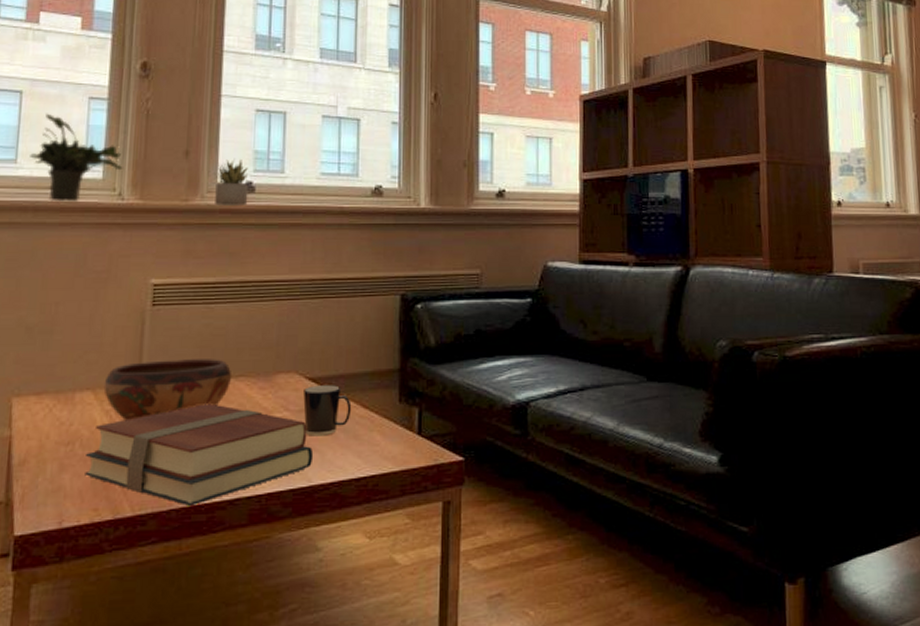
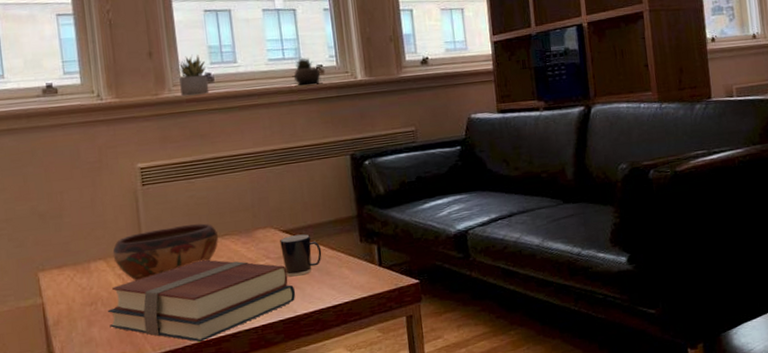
potted plant: present [30,113,123,203] -> none [14,32,97,109]
succulent plant: none [344,175,380,209] -> present [292,57,323,87]

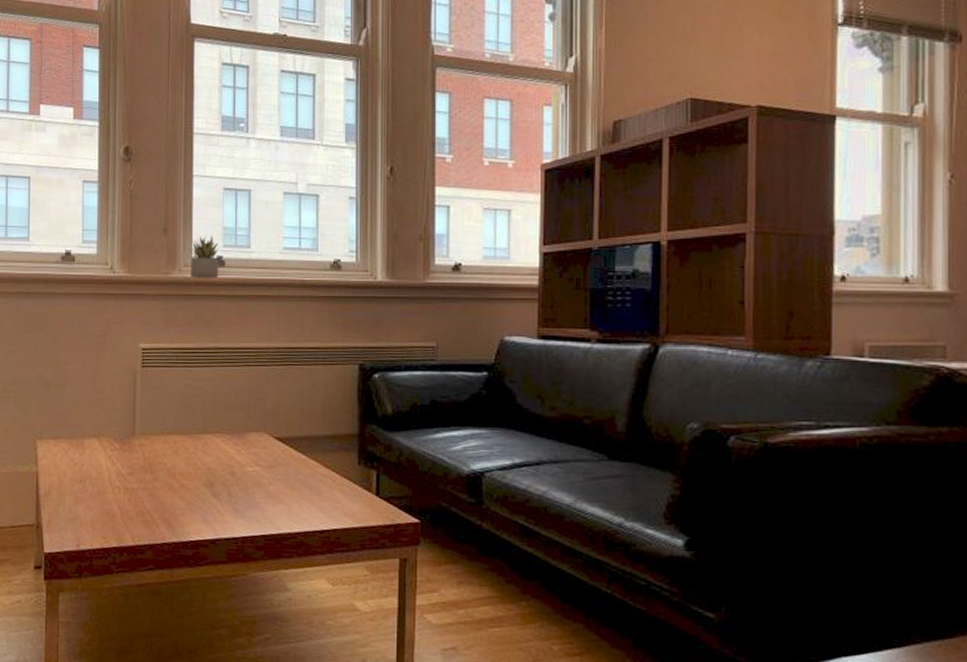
books: present [108,259,296,343] -> none [95,455,282,542]
decorative bowl: present [112,223,219,282] -> none [106,415,210,466]
mug: present [280,234,322,277] -> none [272,445,315,491]
succulent plant: present [292,57,323,87] -> none [305,249,339,282]

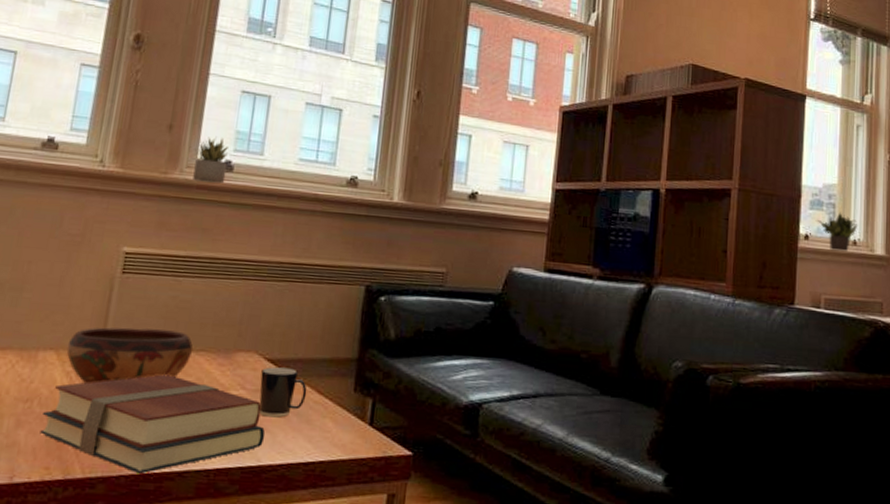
books: none [95,455,282,542] -> present [40,374,266,475]
decorative bowl: none [106,415,210,466] -> present [66,327,193,385]
mug: none [272,445,315,491] -> present [259,367,307,418]
potted plant: none [854,246,911,292] -> present [815,212,858,252]

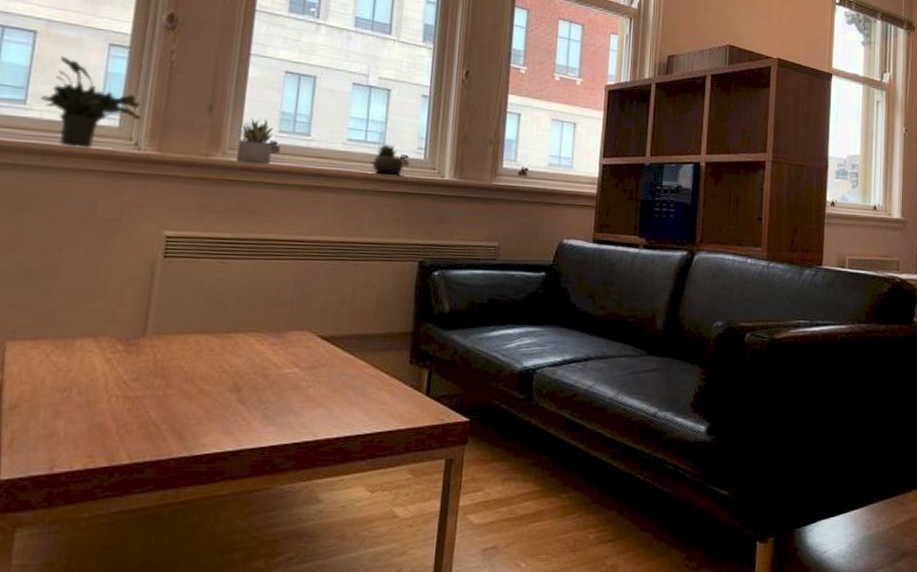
potted plant: none [18,75,107,164] -> present [41,56,142,148]
books: present [40,374,266,475] -> none [81,356,321,457]
decorative bowl: present [66,327,193,385] -> none [106,311,243,370]
mug: present [259,367,307,418] -> none [313,344,363,393]
succulent plant: none [318,164,354,200] -> present [368,144,404,178]
potted plant: present [815,212,858,252] -> none [840,180,878,217]

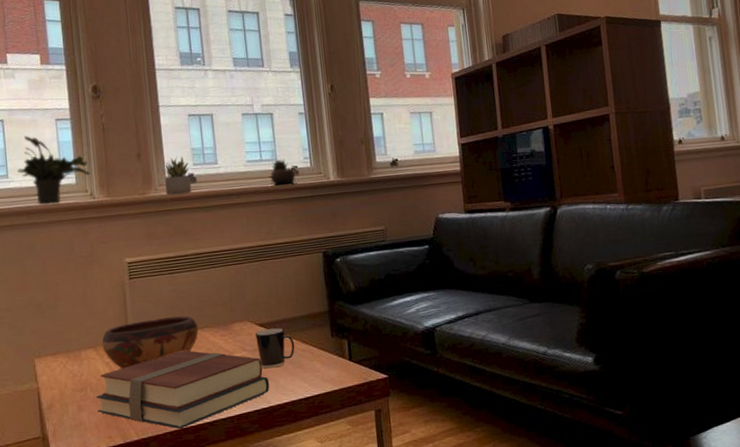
books: none [81,356,321,457] -> present [96,350,270,430]
decorative bowl: none [106,311,243,370] -> present [101,315,199,370]
mug: none [313,344,363,393] -> present [255,328,295,369]

